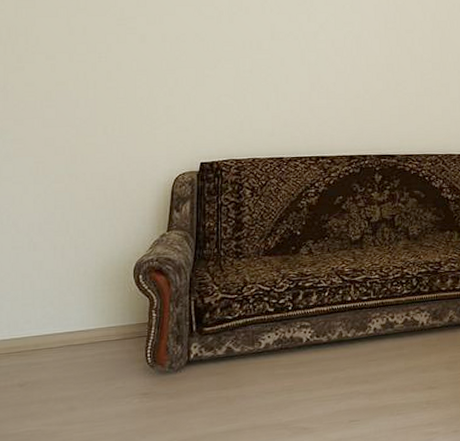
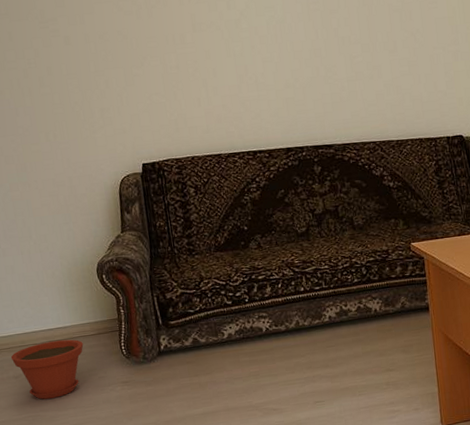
plant pot: none [19,344,105,412] -> present [10,339,84,400]

